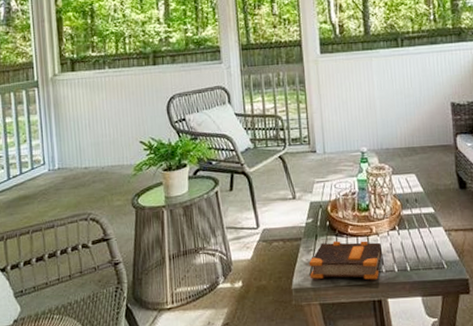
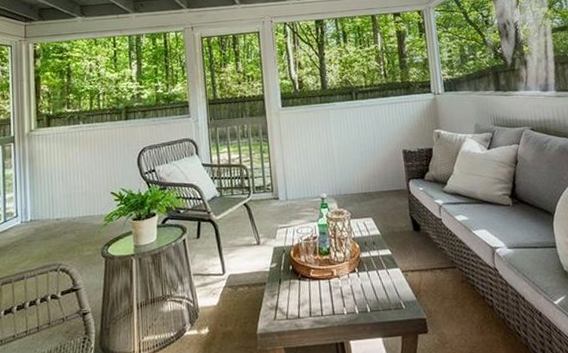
bible: present [309,241,382,280] -> none [273,283,343,324]

